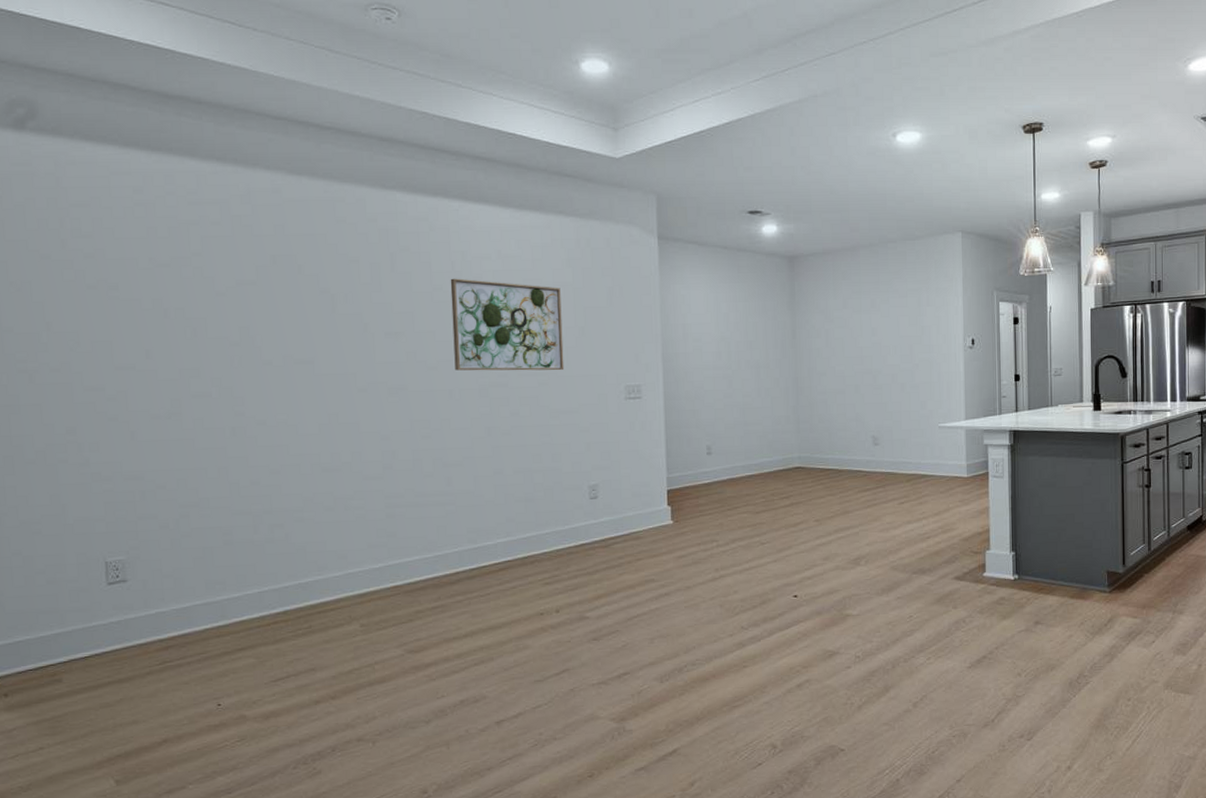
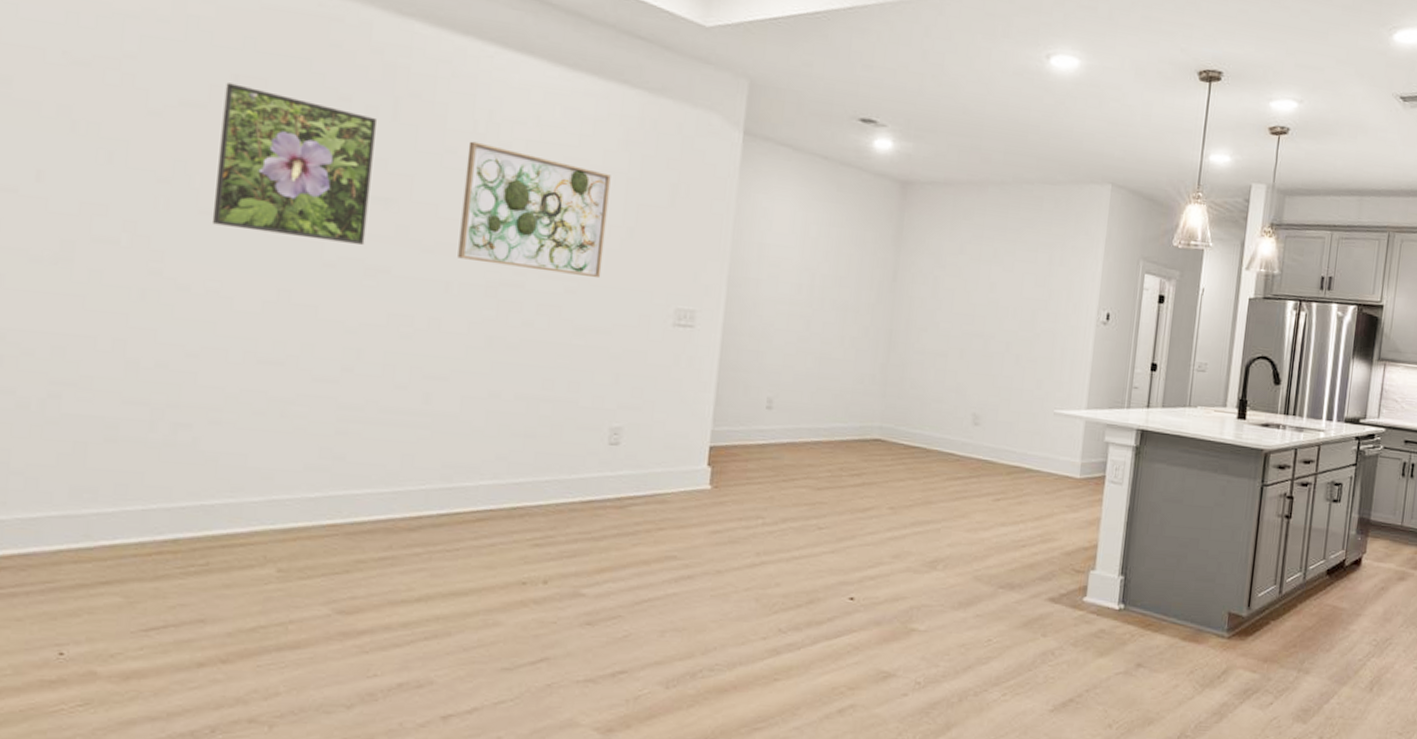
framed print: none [267,262,385,372] -> present [211,82,376,245]

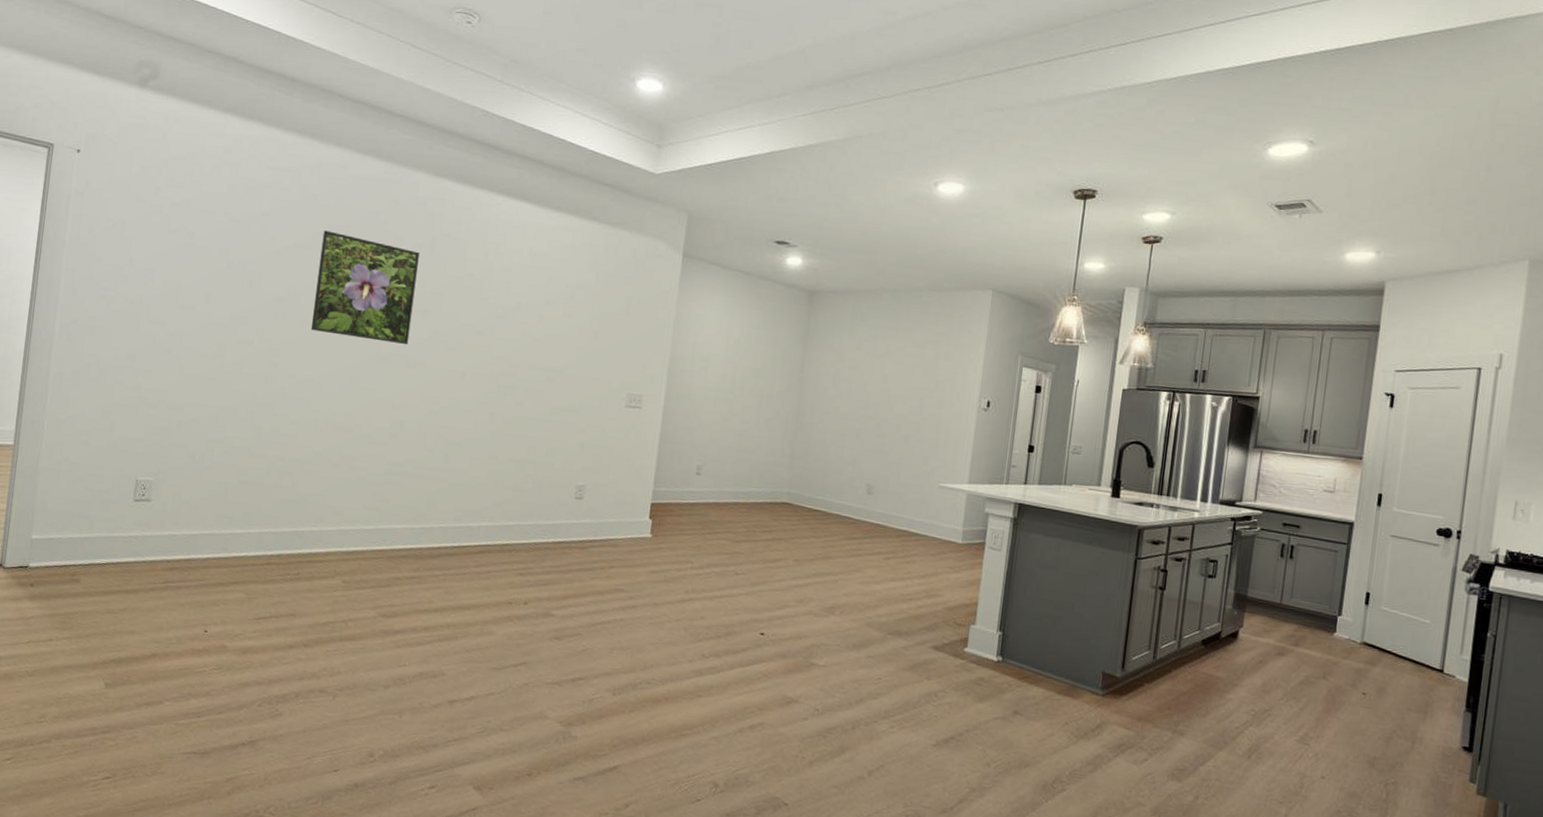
wall art: present [457,141,611,279] -> none [471,267,582,370]

